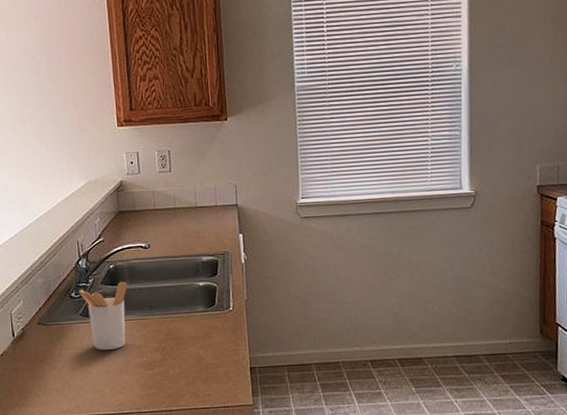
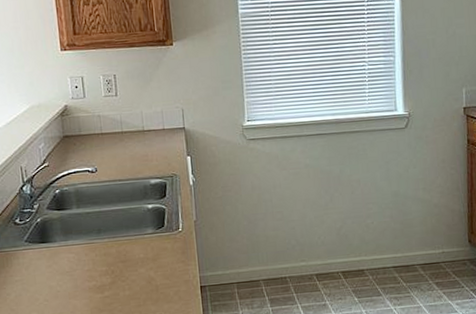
utensil holder: present [78,281,127,350] -> none [23,206,74,276]

